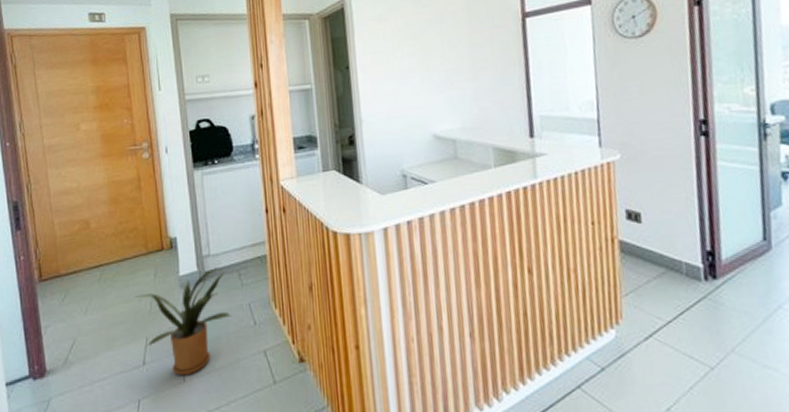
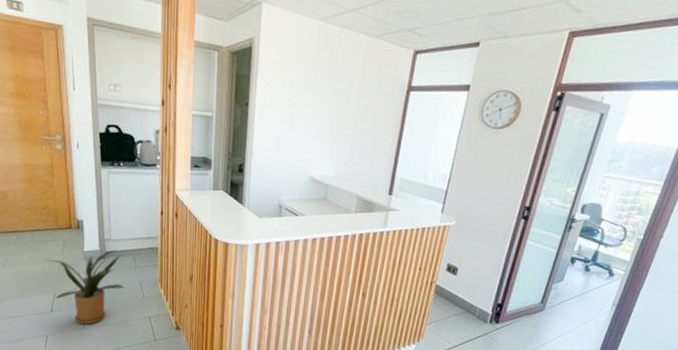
kettle: none [227,127,256,159] -> present [133,139,157,167]

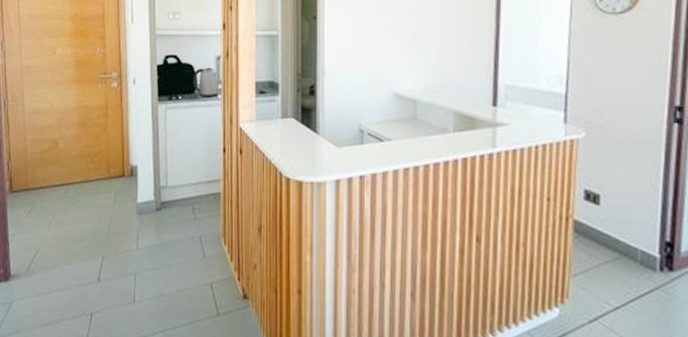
house plant: present [45,250,126,325] -> none [94,199,184,297]

